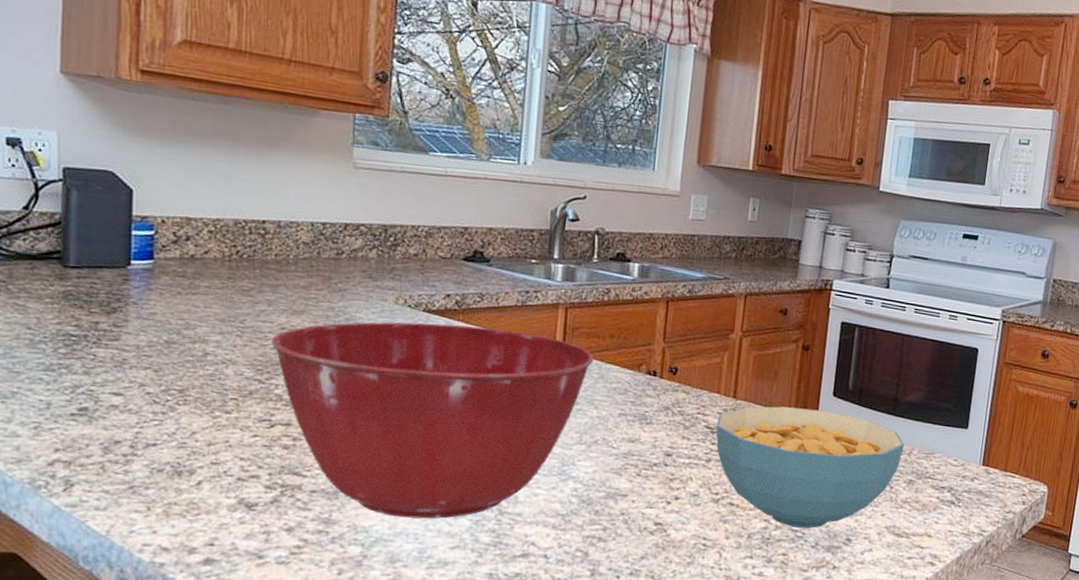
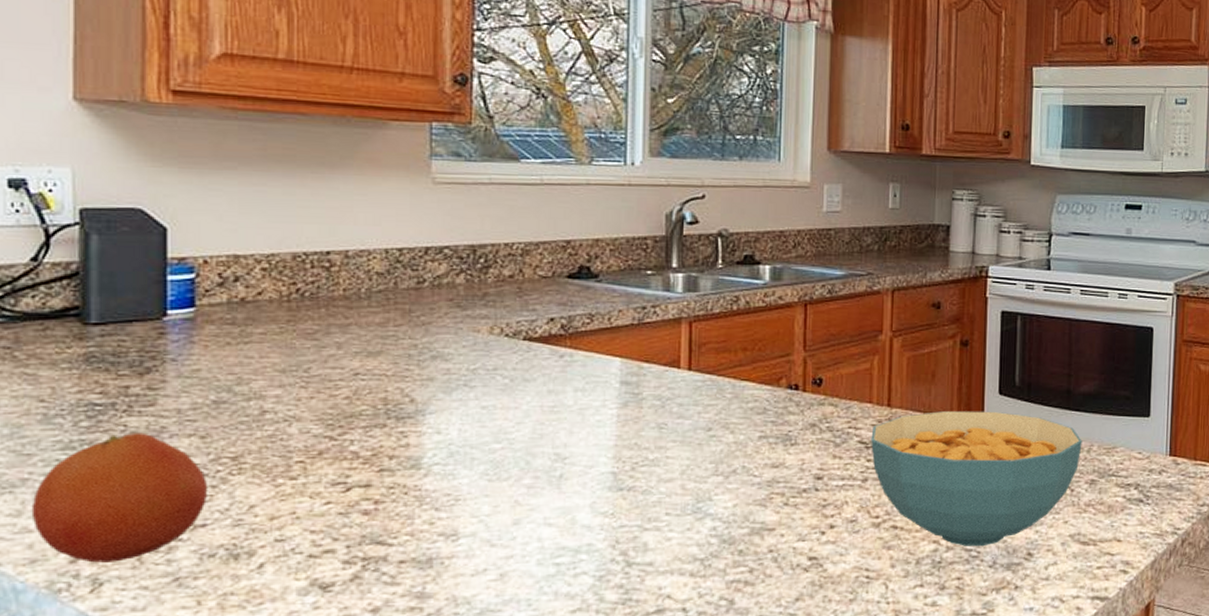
fruit: none [19,361,159,468] -> present [31,432,208,563]
mixing bowl: present [272,321,594,519] -> none [344,352,726,582]

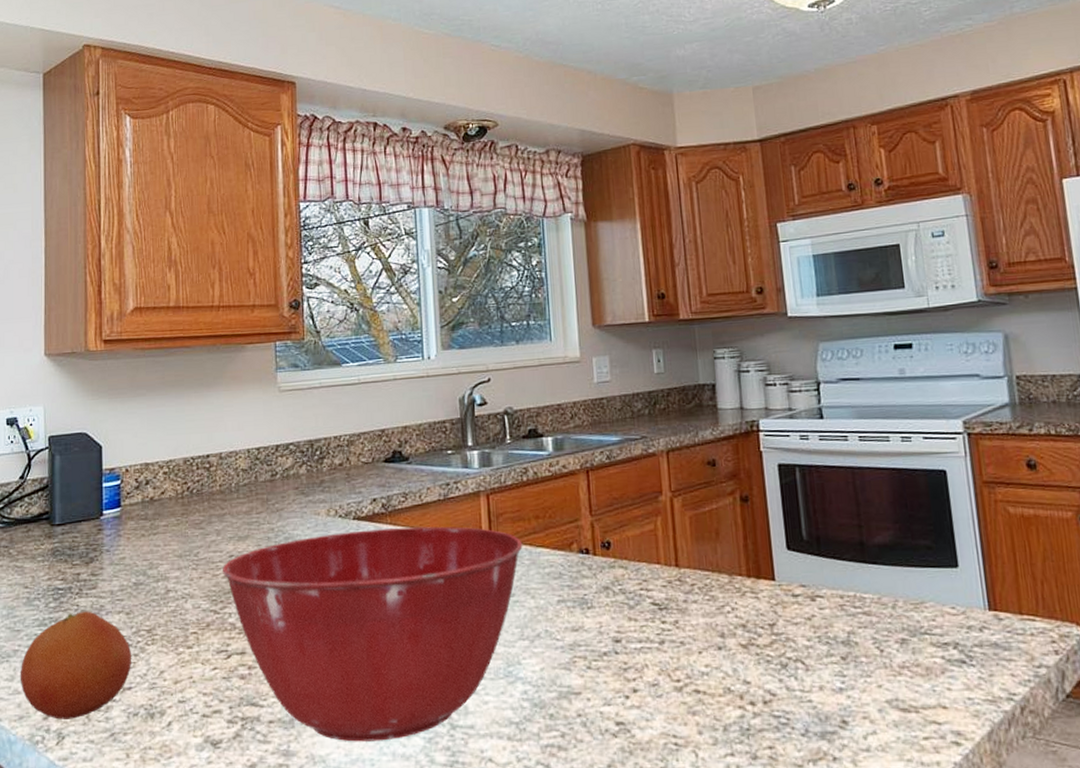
mixing bowl: none [344,352,726,582] -> present [223,526,523,742]
cereal bowl: present [871,411,1082,547] -> none [663,567,886,713]

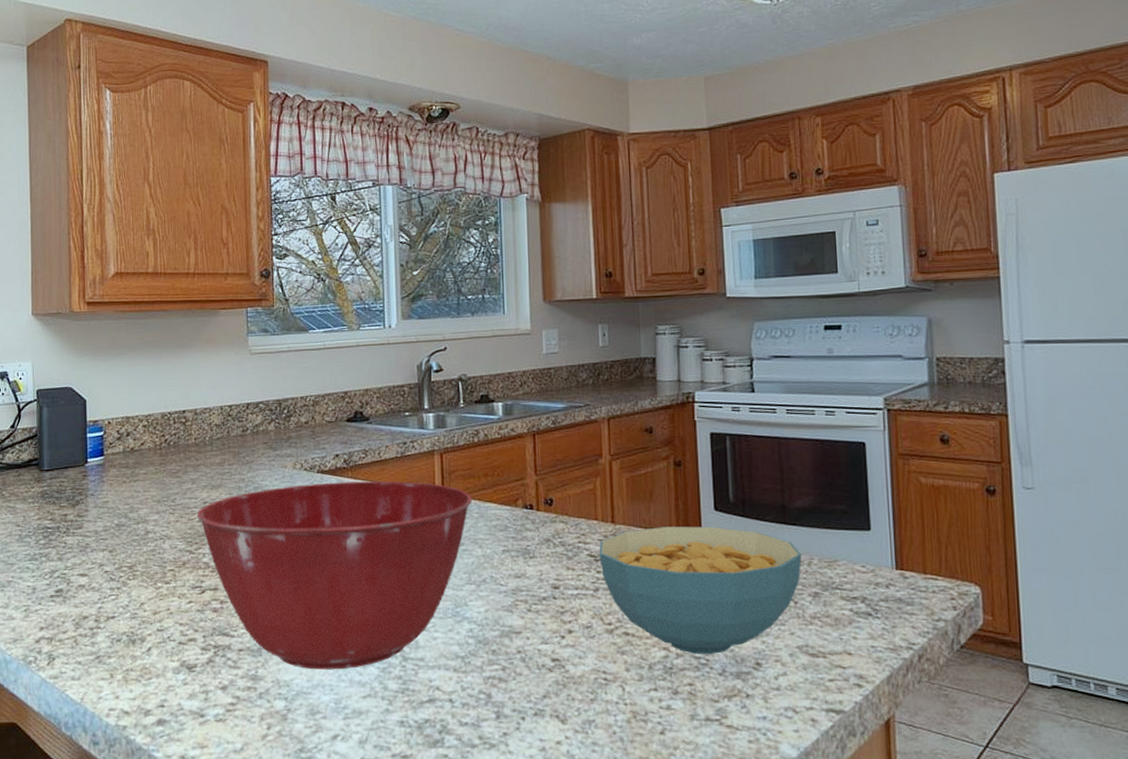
fruit: present [20,611,132,720] -> none [13,548,115,643]
cereal bowl: none [663,567,886,713] -> present [599,526,802,655]

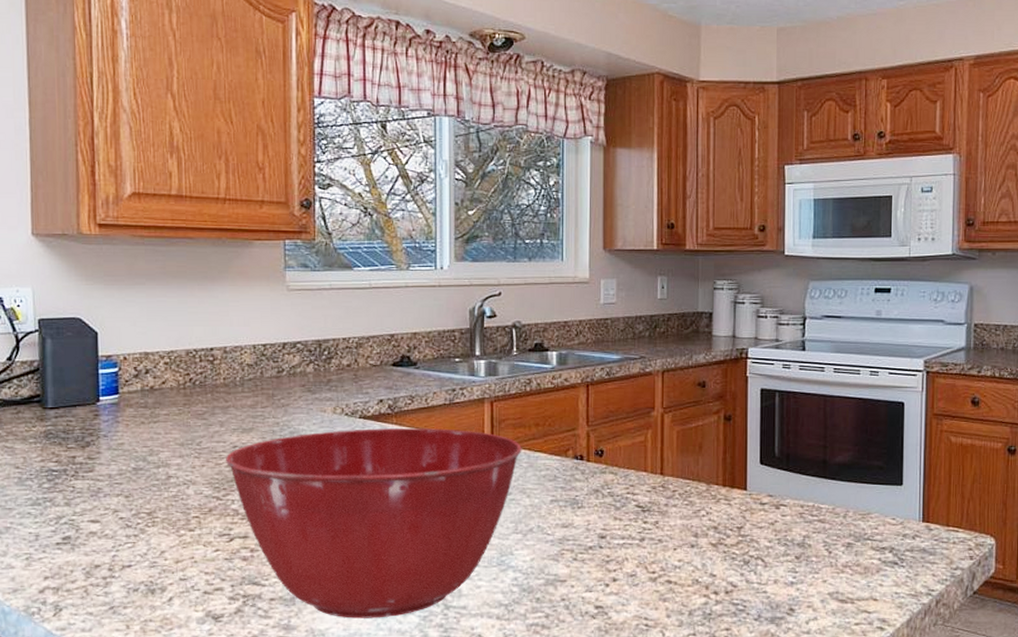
cereal bowl: present [599,526,802,655] -> none [647,479,839,602]

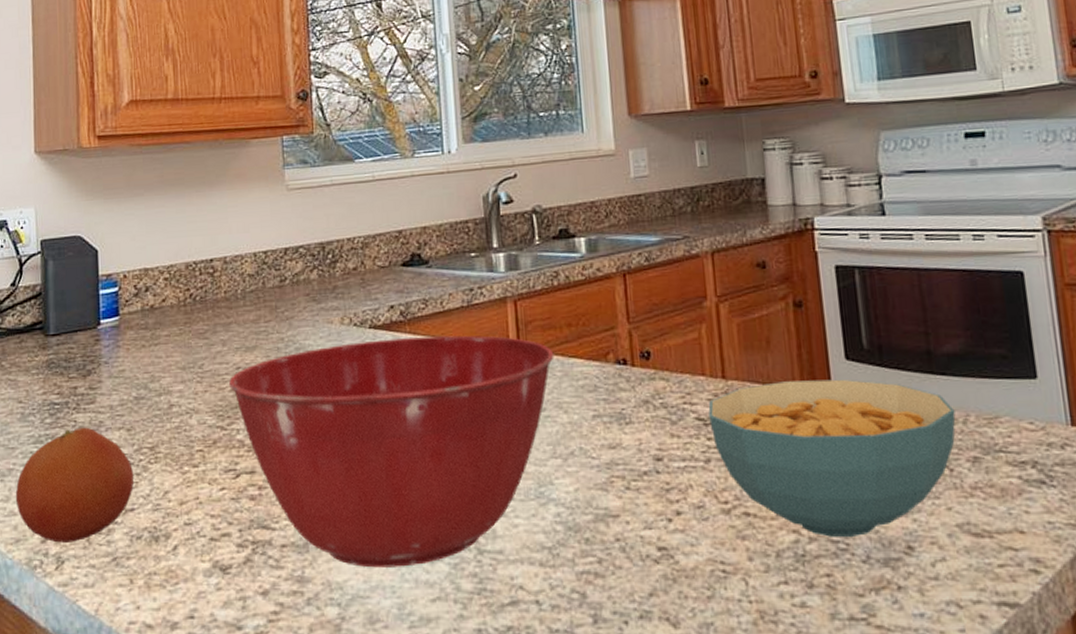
fruit: none [12,493,132,593] -> present [15,427,135,543]
cereal bowl: none [647,479,839,602] -> present [708,379,956,538]

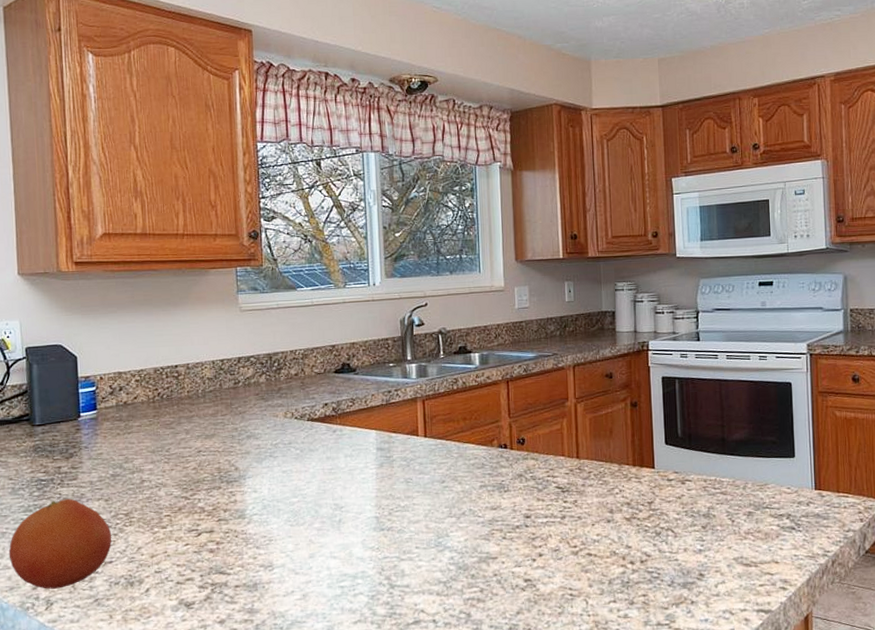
mixing bowl: present [229,335,554,568] -> none [192,426,452,601]
cereal bowl: present [708,379,956,538] -> none [565,458,738,569]

